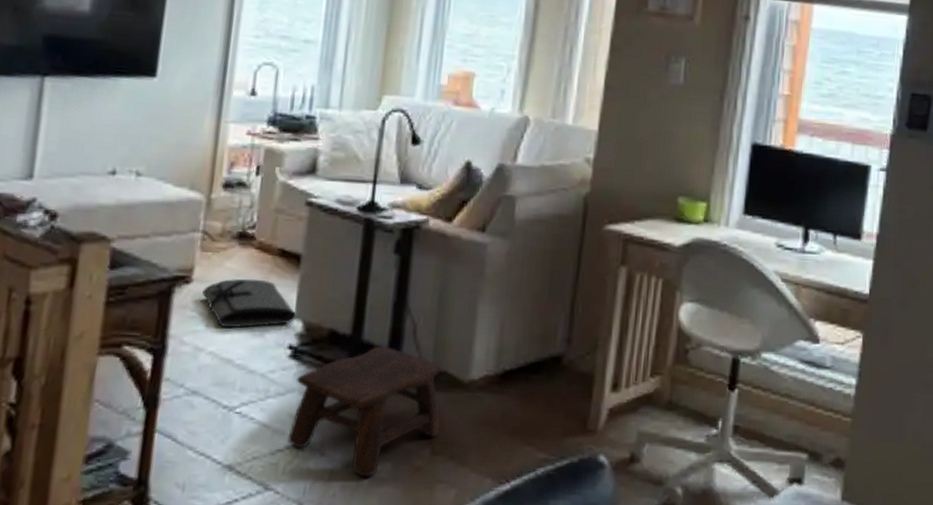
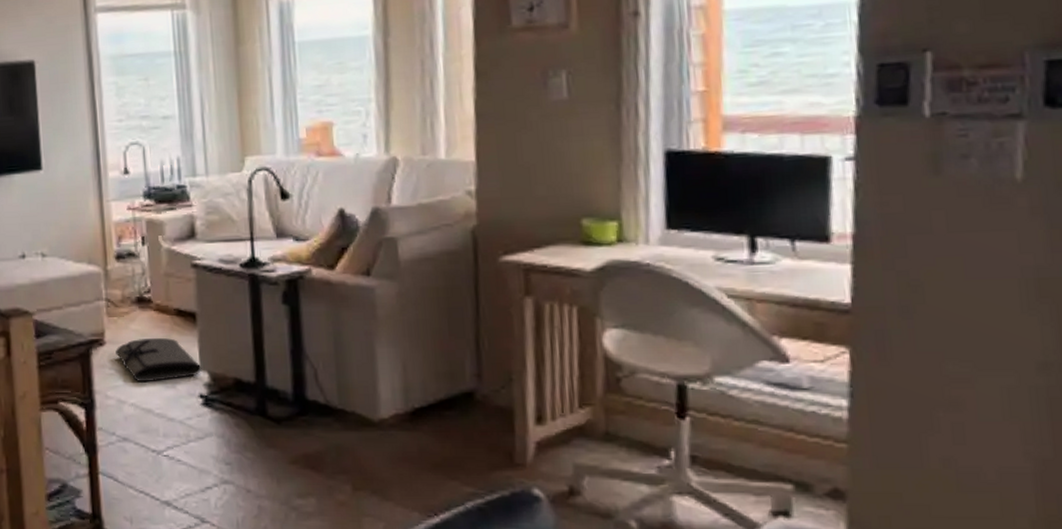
stool: present [287,346,442,477] -> none [212,391,357,511]

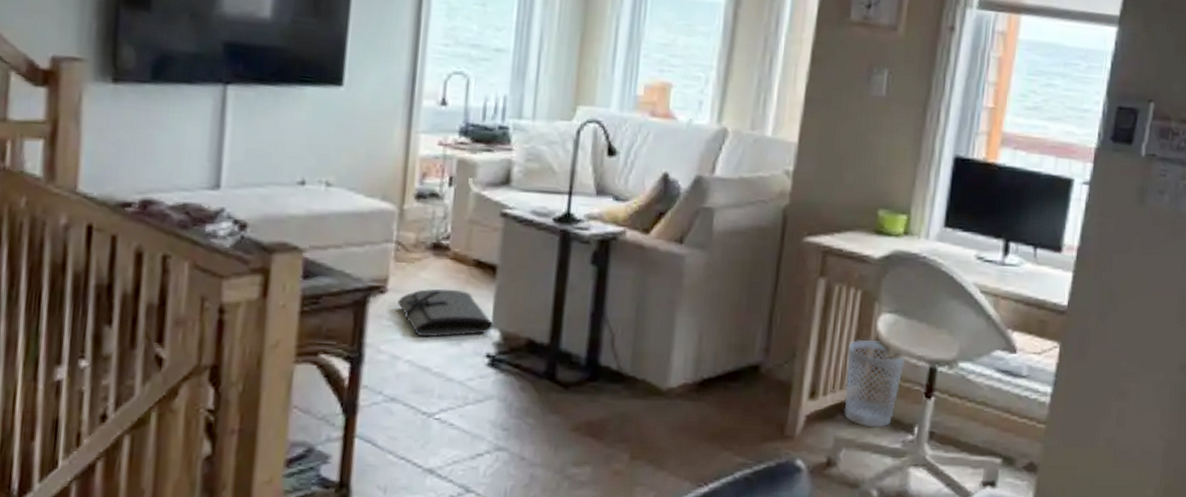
wastebasket: none [572,359,645,453] -> present [844,340,906,428]

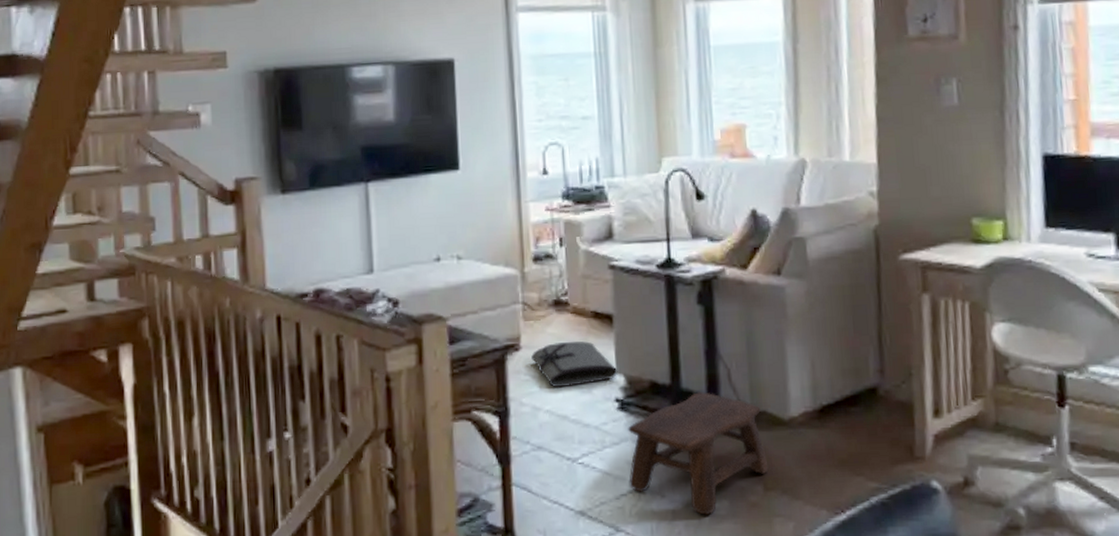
stool: none [487,355,640,480] -> present [628,392,769,515]
wastebasket: present [844,340,906,428] -> none [965,352,1030,443]

